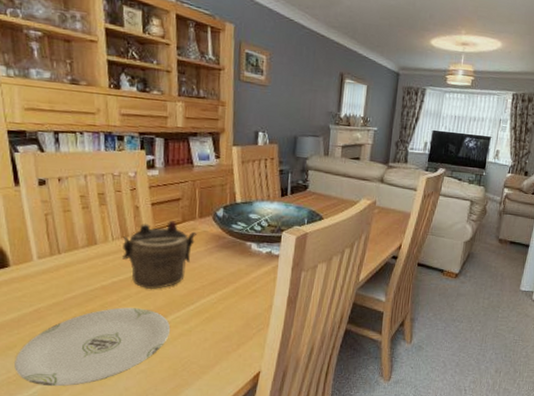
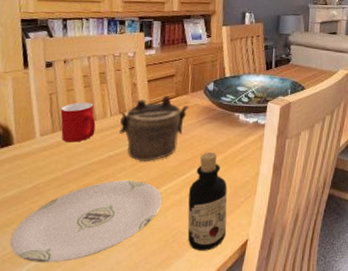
cup: none [58,224,97,267] -> present [60,102,96,142]
bottle: none [197,281,239,381] -> present [187,152,227,251]

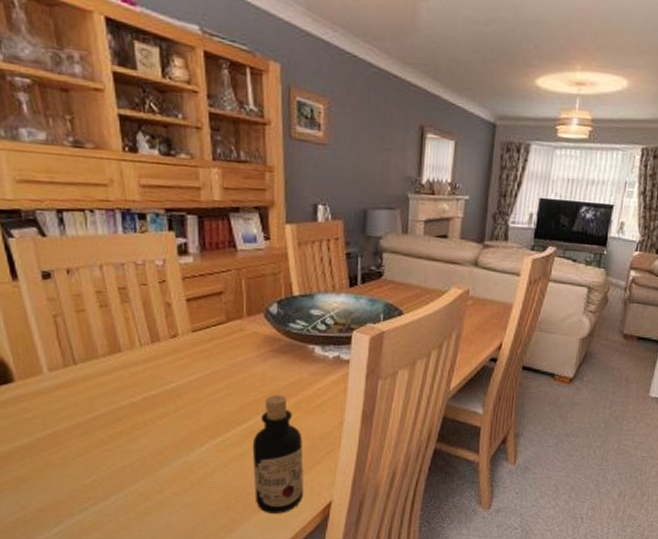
plate: present [10,180,163,263] -> none [30,428,220,525]
cup: present [60,102,96,142] -> none [71,327,121,380]
teapot: present [119,96,190,162] -> none [154,320,247,407]

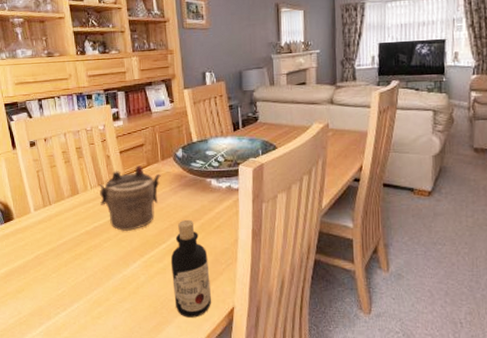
teapot: none [154,320,247,407] -> present [100,165,162,232]

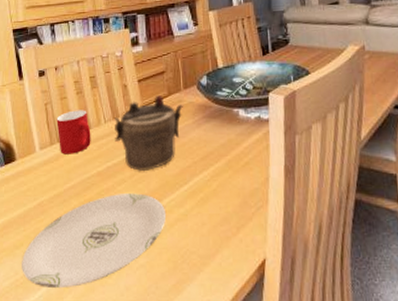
plate: none [24,250,148,326] -> present [22,193,167,289]
cup: none [48,177,79,215] -> present [56,110,91,155]
bottle: present [170,219,212,318] -> none [193,156,240,273]

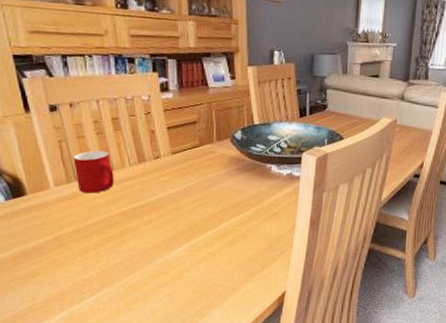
plate: present [22,193,167,289] -> none [39,233,194,312]
teapot: present [115,95,184,172] -> none [141,144,216,215]

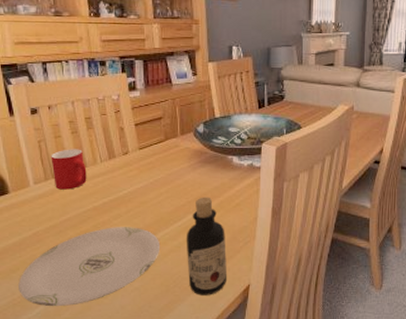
plate: none [39,233,194,312] -> present [18,227,161,307]
bottle: none [220,204,263,302] -> present [186,197,228,296]

